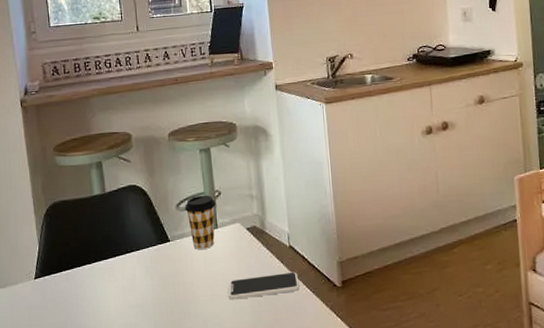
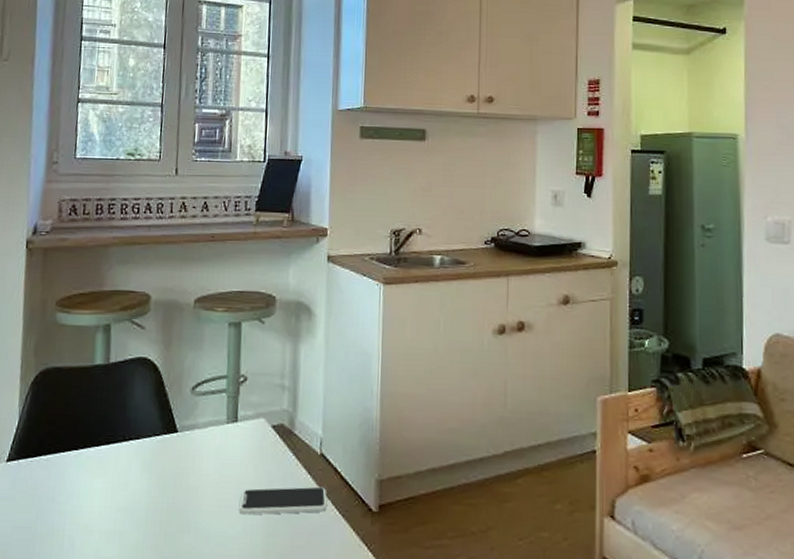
coffee cup: present [185,195,216,250] -> none [201,378,239,447]

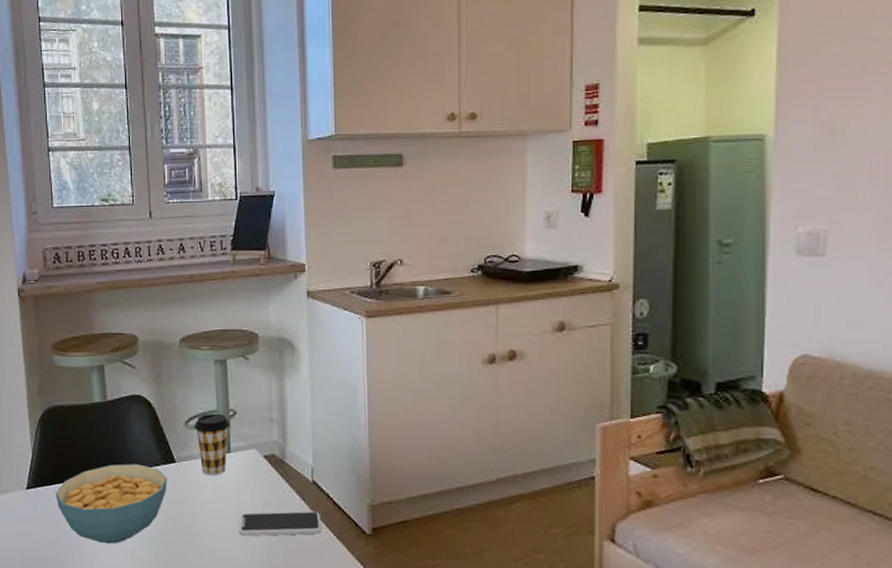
cereal bowl: none [39,433,167,525] -> present [55,464,167,544]
coffee cup: none [201,378,239,447] -> present [194,413,230,476]

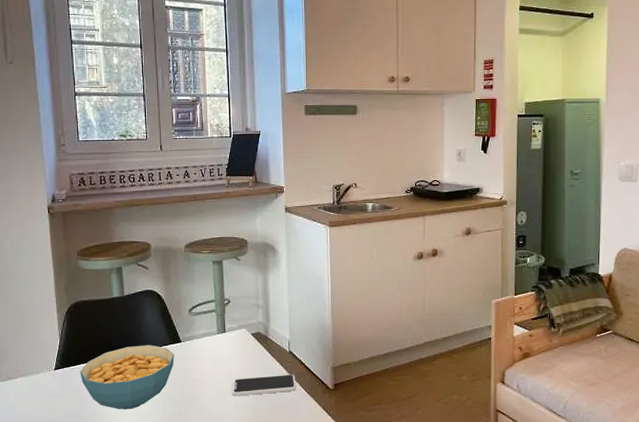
coffee cup: present [194,413,230,476] -> none [197,302,225,351]

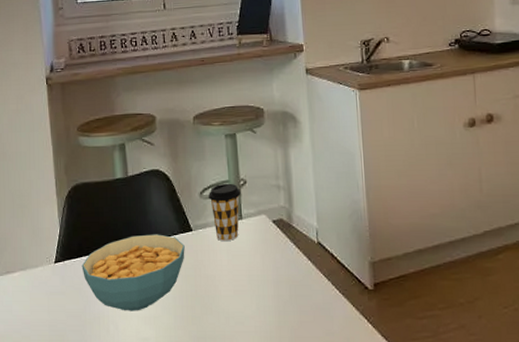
coffee cup: none [197,302,225,351] -> present [209,183,241,242]
smartphone: present [231,374,296,397] -> none [251,270,328,297]

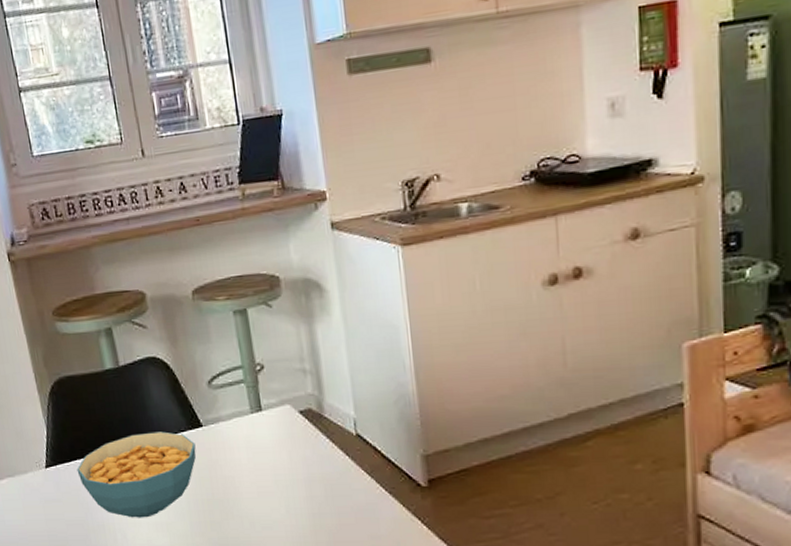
coffee cup: present [209,183,241,242] -> none [218,369,259,438]

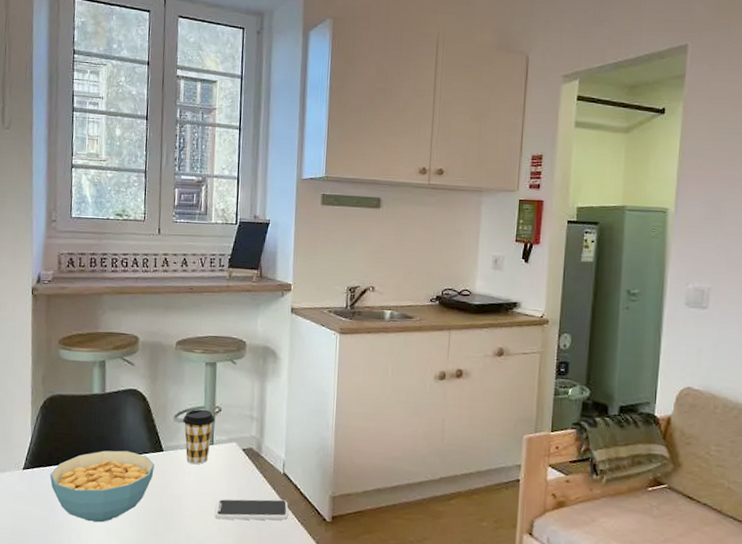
coffee cup: none [218,369,259,438] -> present [183,409,215,465]
smartphone: none [278,466,372,499] -> present [214,499,289,520]

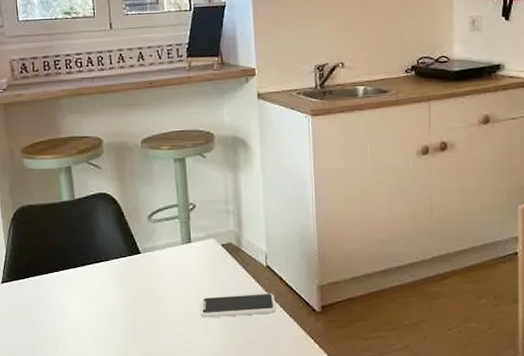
cereal bowl: present [50,450,155,523] -> none [29,256,133,330]
coffee cup: present [183,409,215,465] -> none [157,207,190,265]

